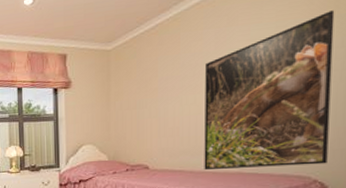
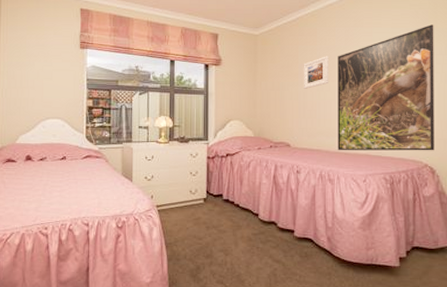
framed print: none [163,65,194,105] -> present [303,56,328,89]

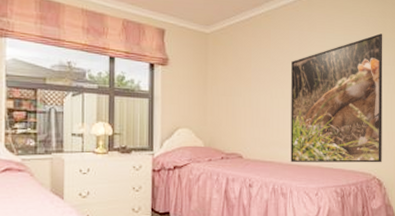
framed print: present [303,56,328,89] -> none [256,60,282,95]

